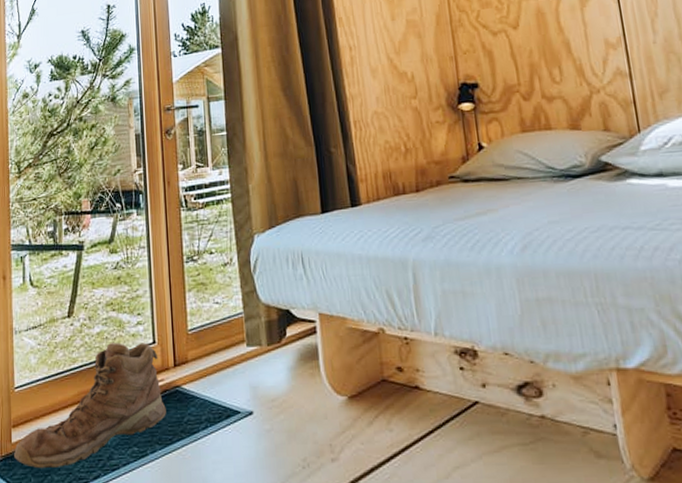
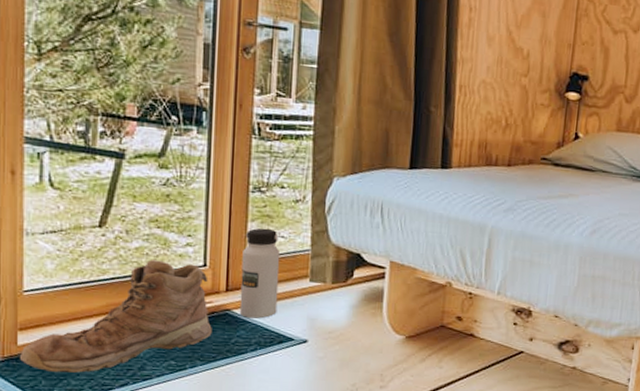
water bottle: none [184,296,221,393] -> present [239,228,281,319]

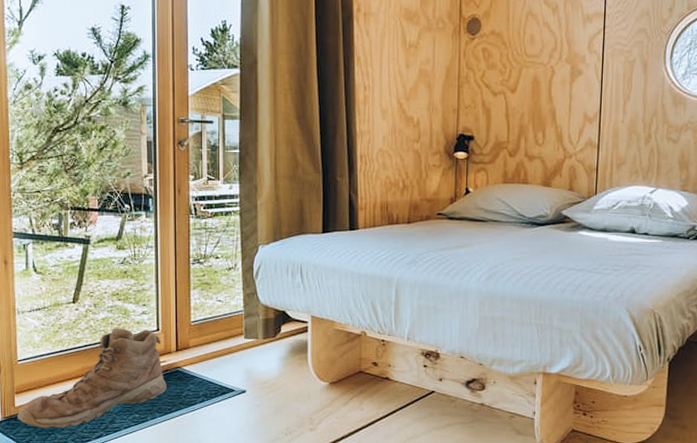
water bottle: present [239,228,281,319] -> none [188,294,219,373]

